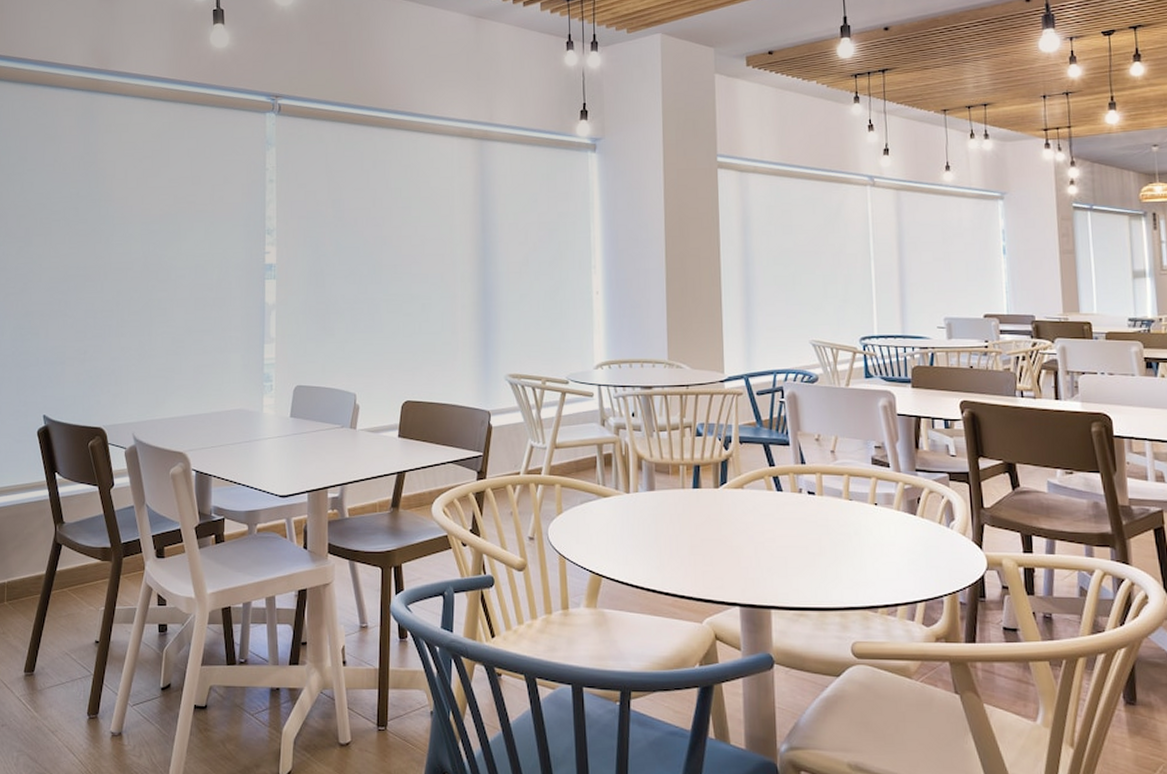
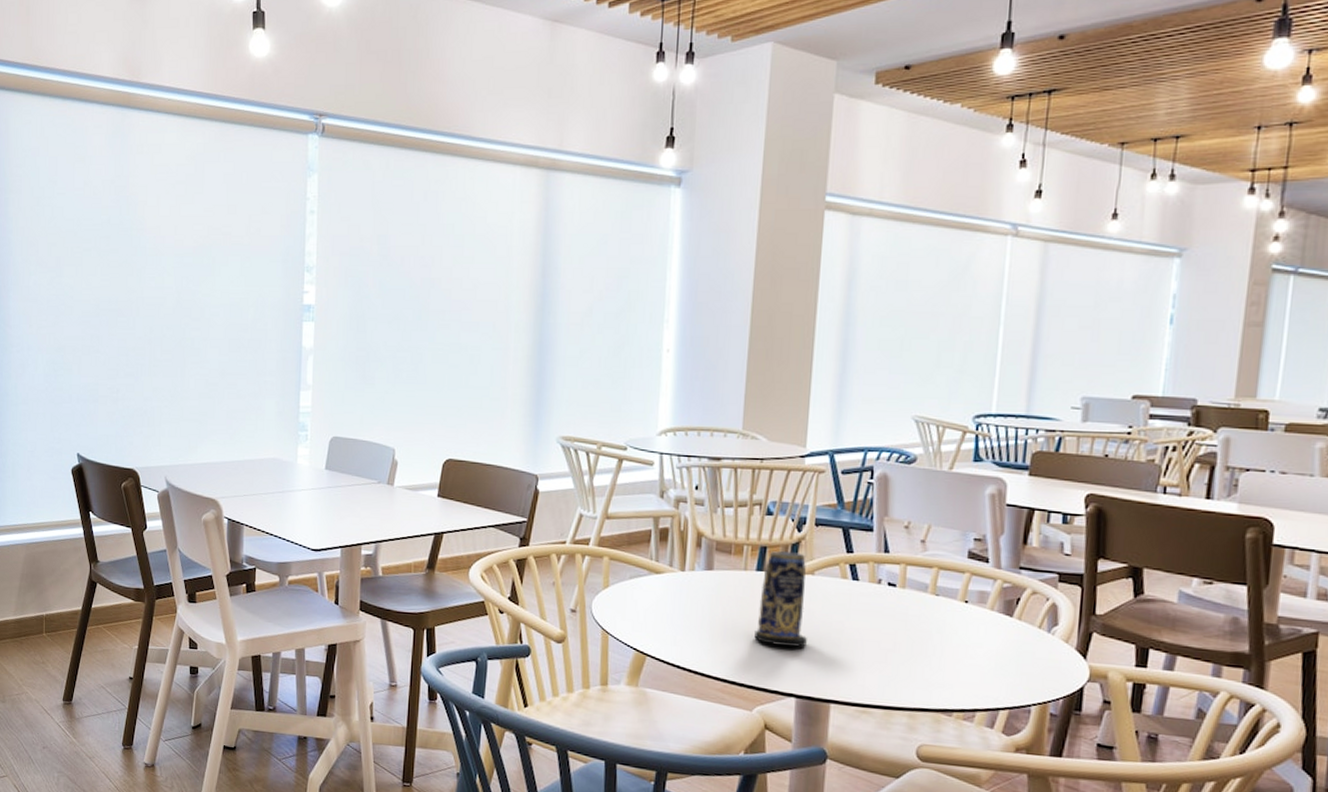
candle: none [697,469,744,557] -> present [754,551,807,647]

